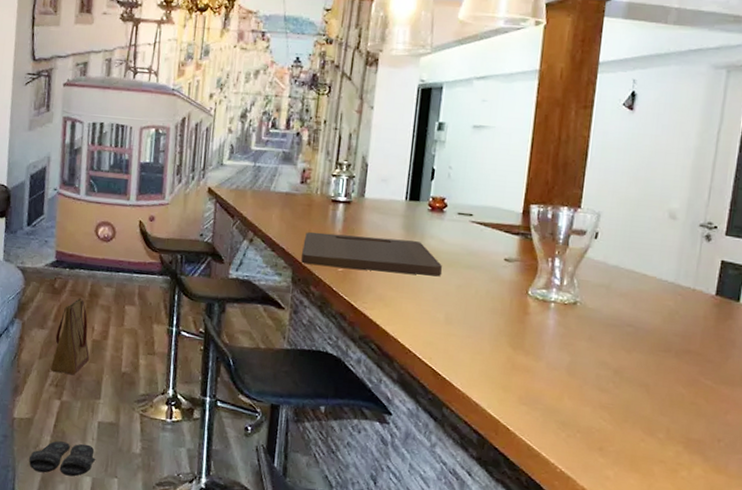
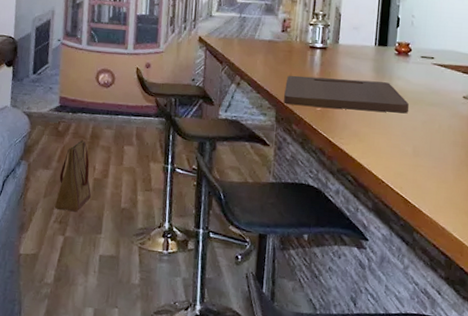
slippers: present [29,441,96,476] -> none [34,274,98,308]

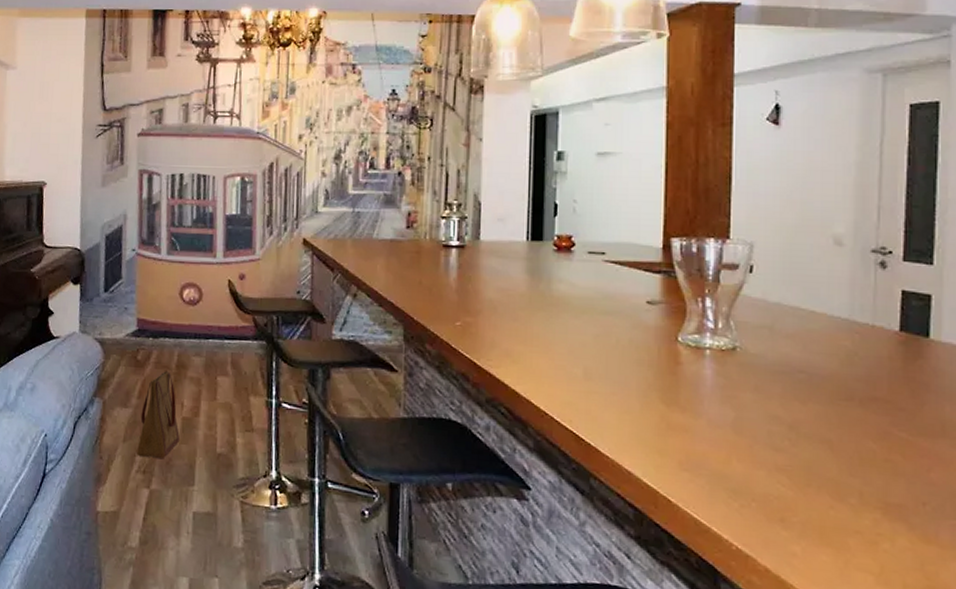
cutting board: present [284,75,409,114] -> none [413,282,575,326]

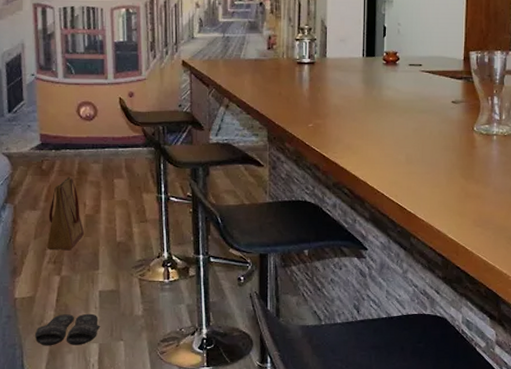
slippers: none [117,536,193,578] -> present [35,313,101,346]

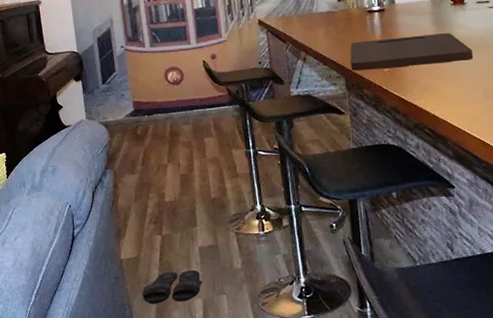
shopping bag: present [46,177,85,250] -> none [146,140,181,210]
cutting board: none [275,92,399,124] -> present [350,33,473,71]

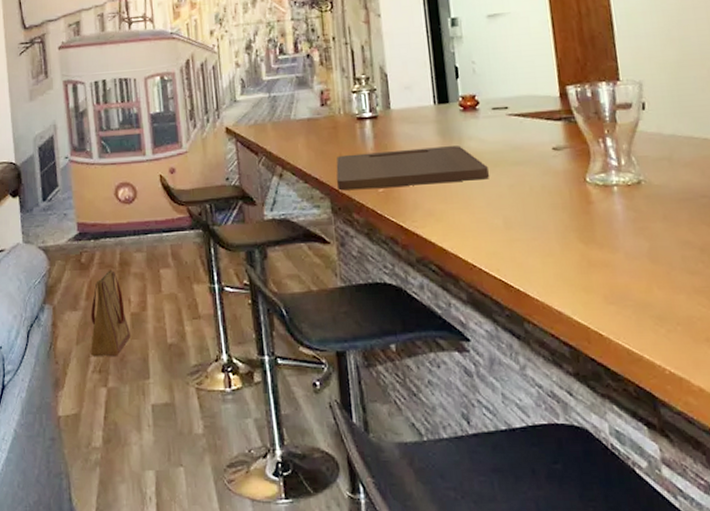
slippers: present [142,269,203,304] -> none [83,433,156,475]
shopping bag: none [146,140,181,210] -> present [90,270,132,356]

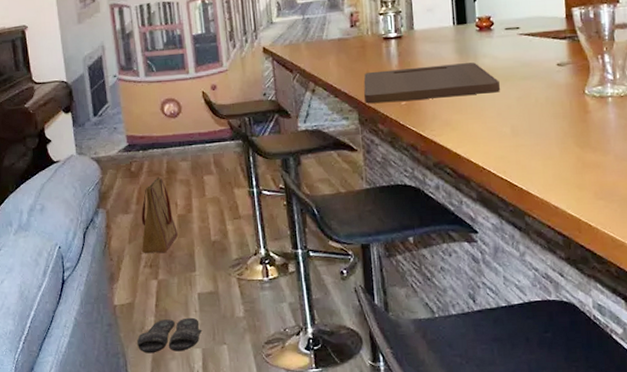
slippers: none [83,433,156,475] -> present [137,317,202,354]

